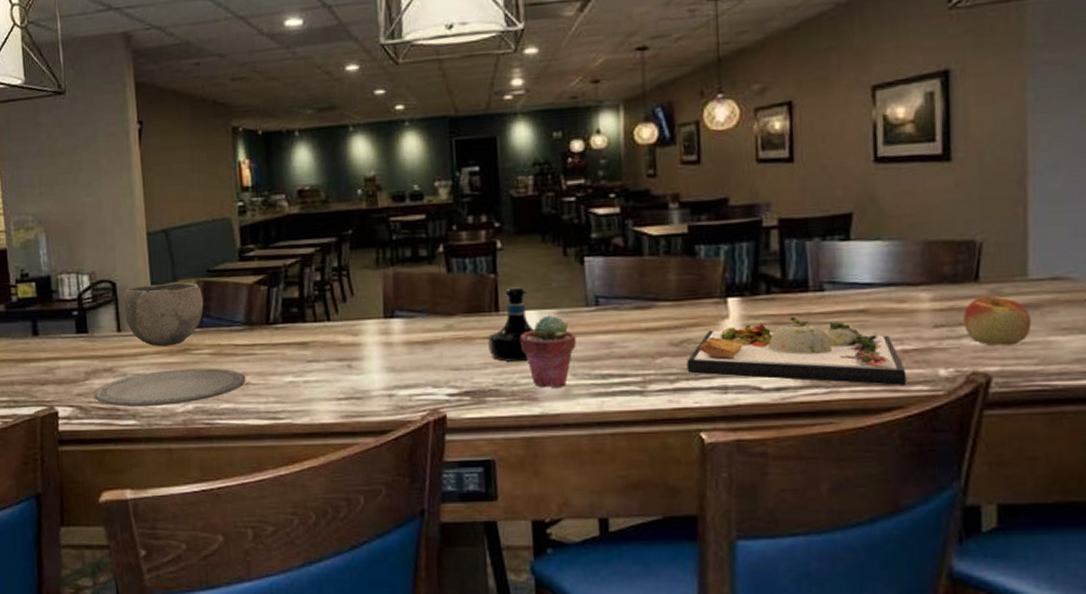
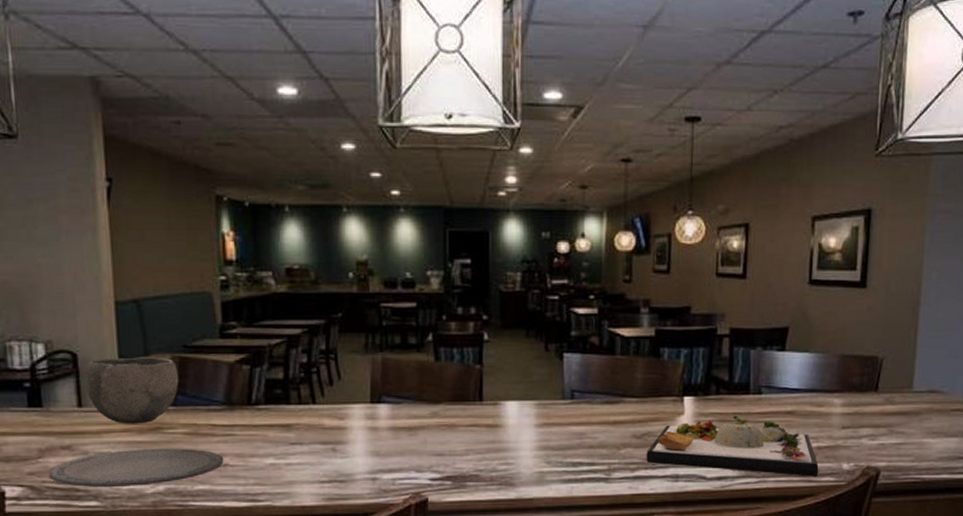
tequila bottle: present [488,286,535,363] -> none [471,377,515,450]
potted succulent: present [521,315,576,389] -> none [502,406,552,475]
apple: present [964,296,1032,346] -> none [864,404,913,445]

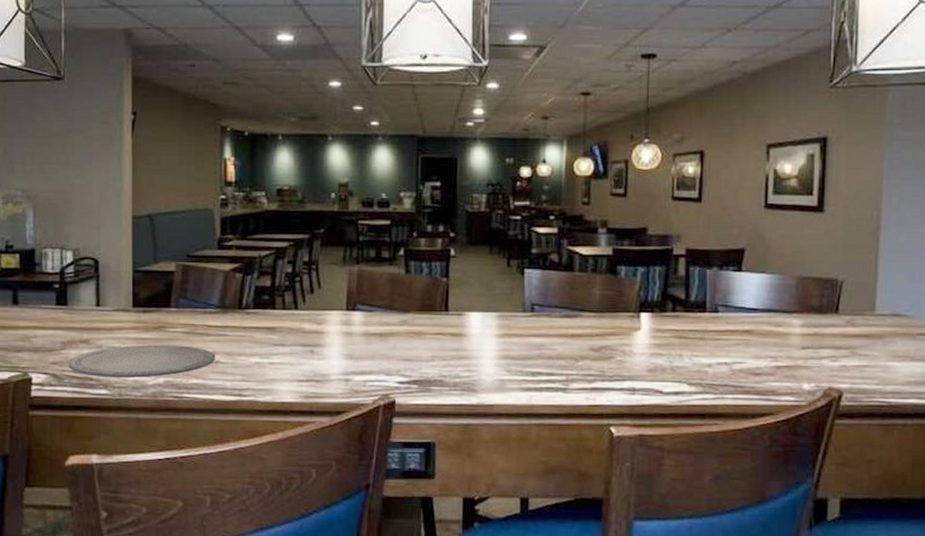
bowl: present [85,357,179,424] -> none [104,264,182,323]
dinner plate: present [646,415,819,476] -> none [603,332,778,395]

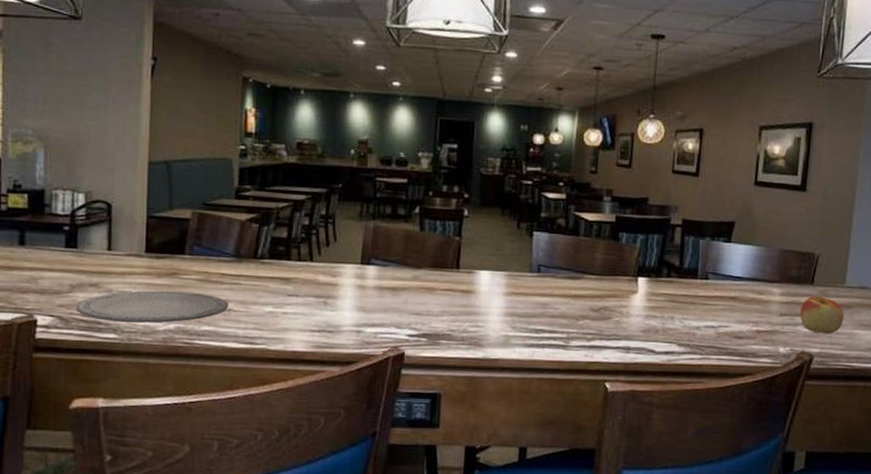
apple: none [825,326,876,367] -> present [800,296,844,334]

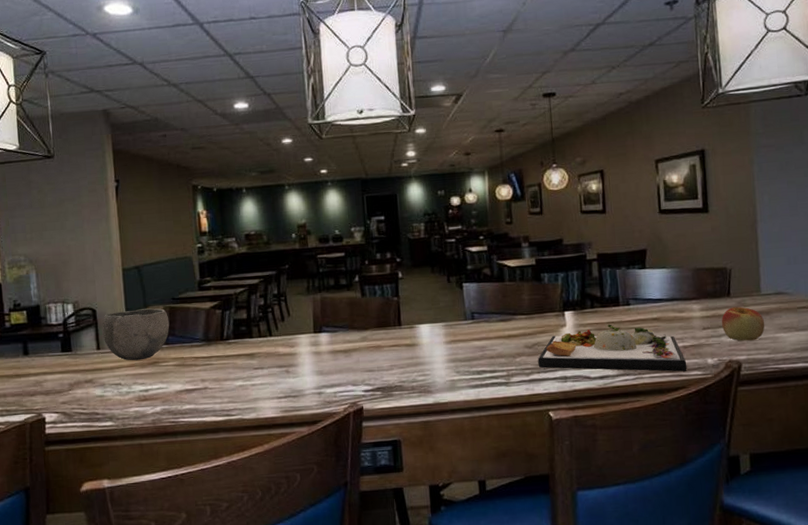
plate: present [76,290,229,323] -> none [76,376,205,411]
bowl: none [116,210,197,269] -> present [102,308,170,361]
dinner plate: none [601,297,758,357] -> present [538,324,687,372]

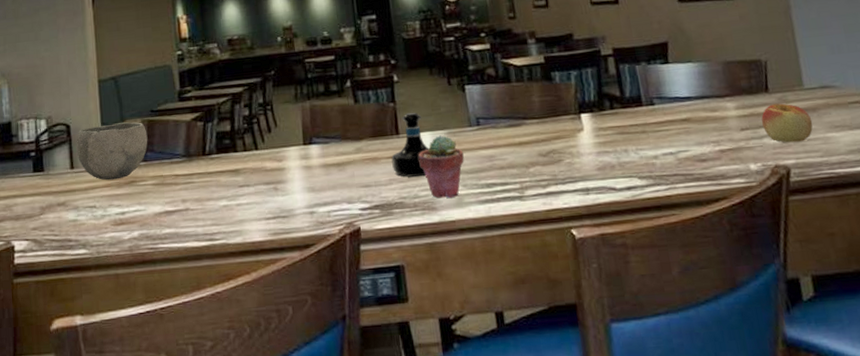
tequila bottle: none [393,306,428,364] -> present [391,112,429,178]
potted succulent: none [418,327,459,383] -> present [418,135,464,199]
dinner plate: present [538,324,687,372] -> none [554,127,727,180]

